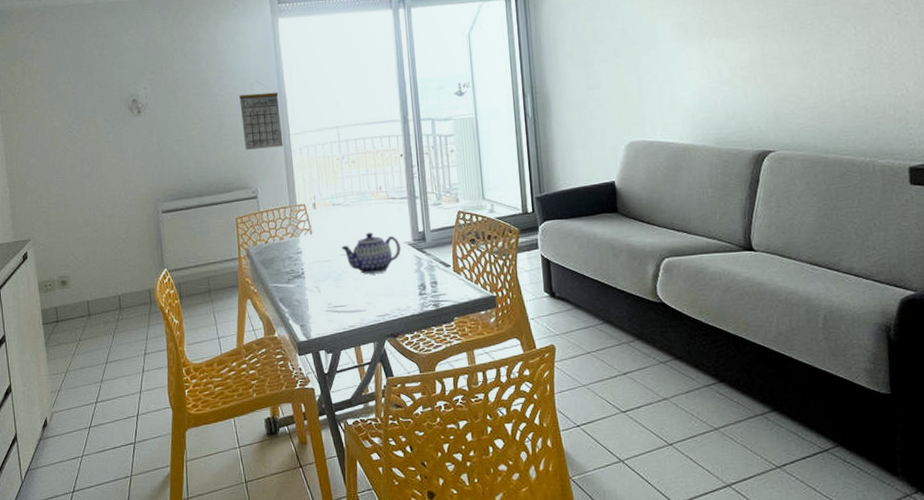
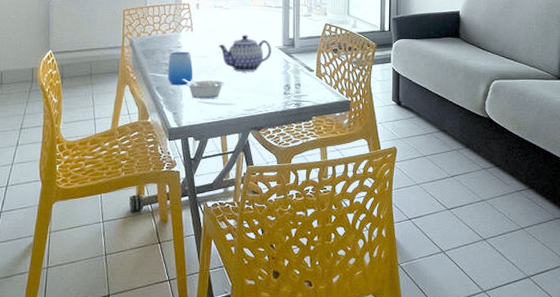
cup: none [289,257,318,295] -> present [168,51,193,86]
legume: none [306,286,353,308] -> present [182,79,225,99]

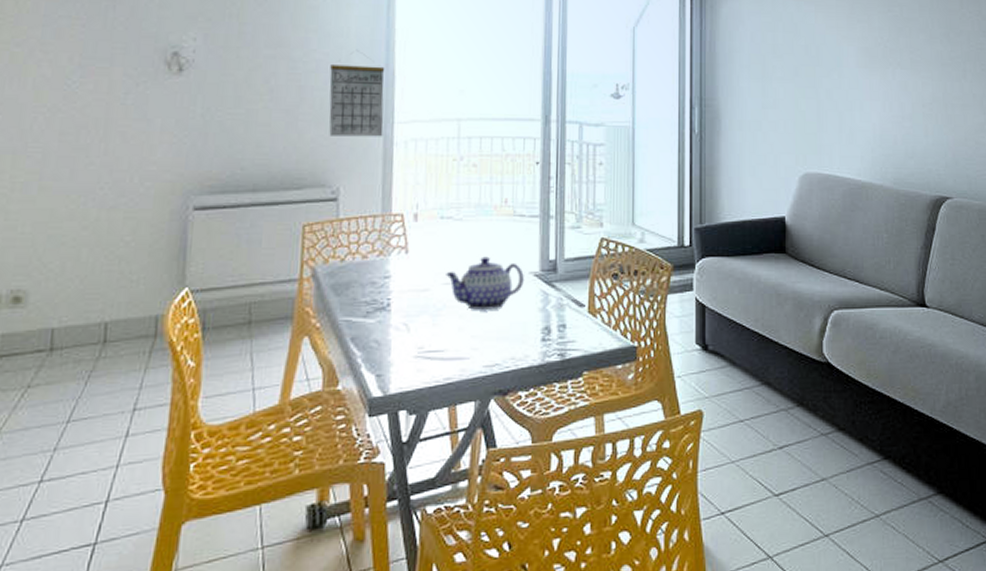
cup: present [168,51,193,86] -> none [369,284,408,334]
legume: present [182,79,225,99] -> none [391,324,455,353]

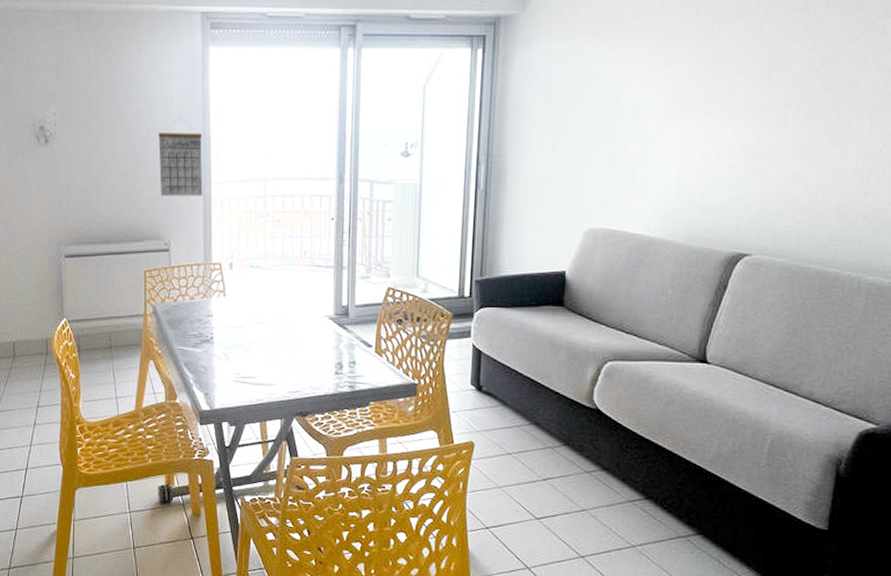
teapot: present [446,256,524,310] -> none [256,301,320,346]

